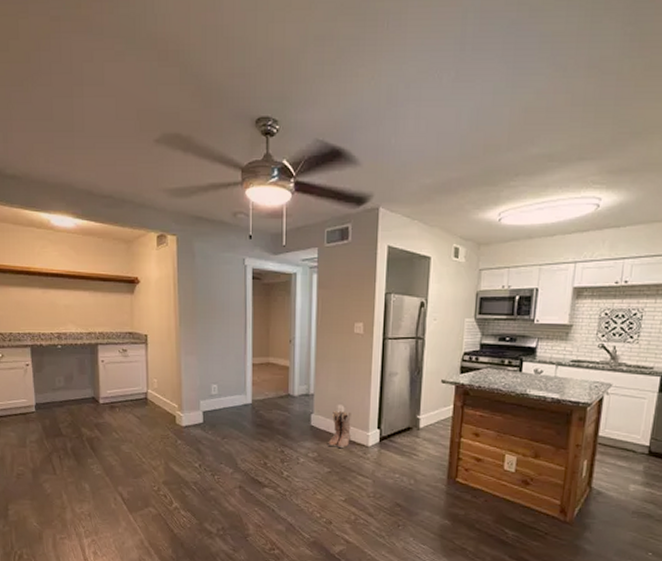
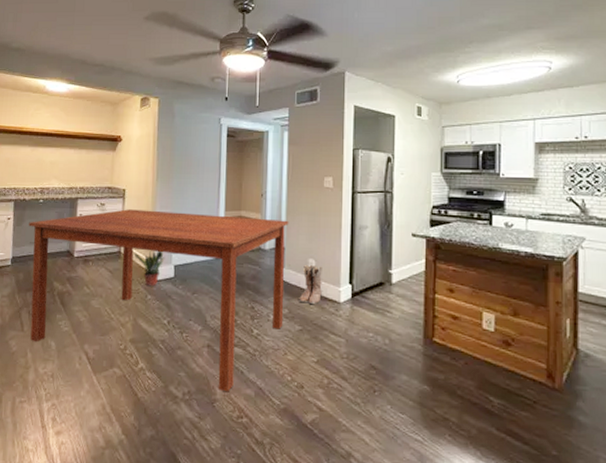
dining table: none [49,355,318,528] -> present [29,209,289,392]
potted plant: none [160,396,193,432] -> present [133,250,165,287]

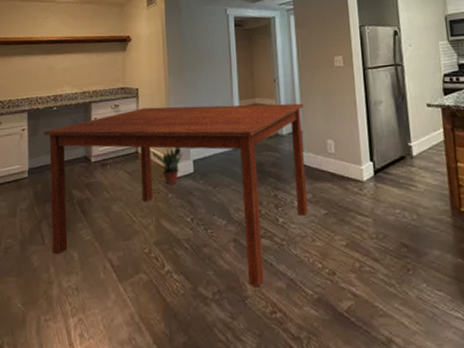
boots: present [299,265,322,305] -> none [321,146,344,187]

